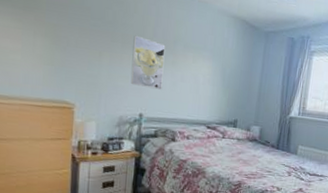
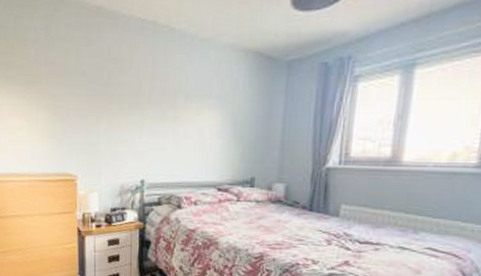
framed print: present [130,35,166,90] -> none [129,93,165,151]

